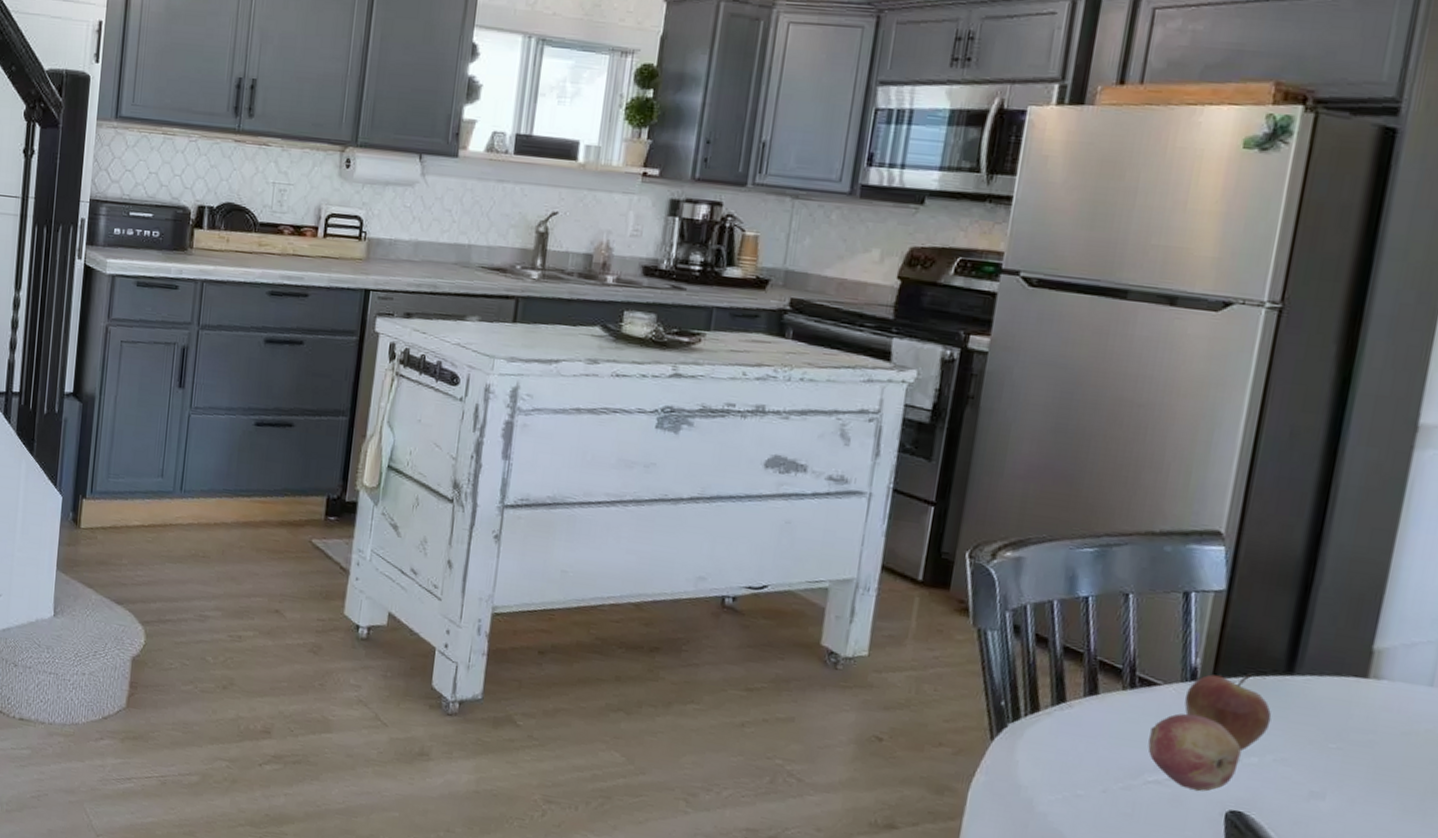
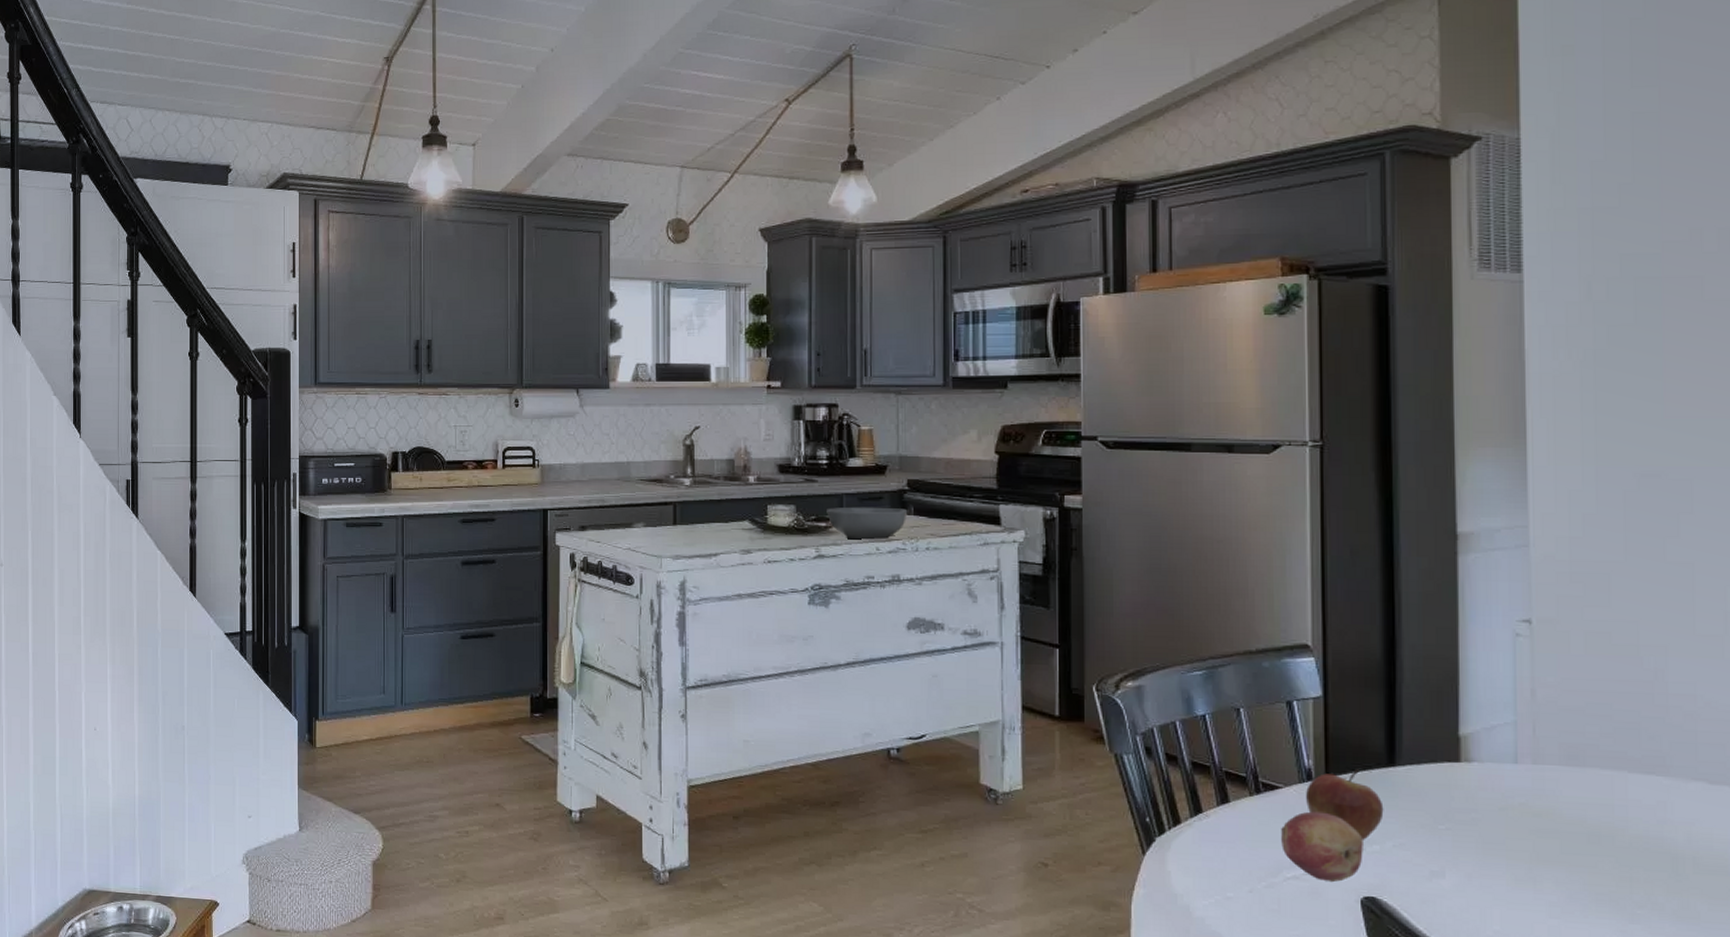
bowl: none [691,321,786,365] -> present [827,506,908,540]

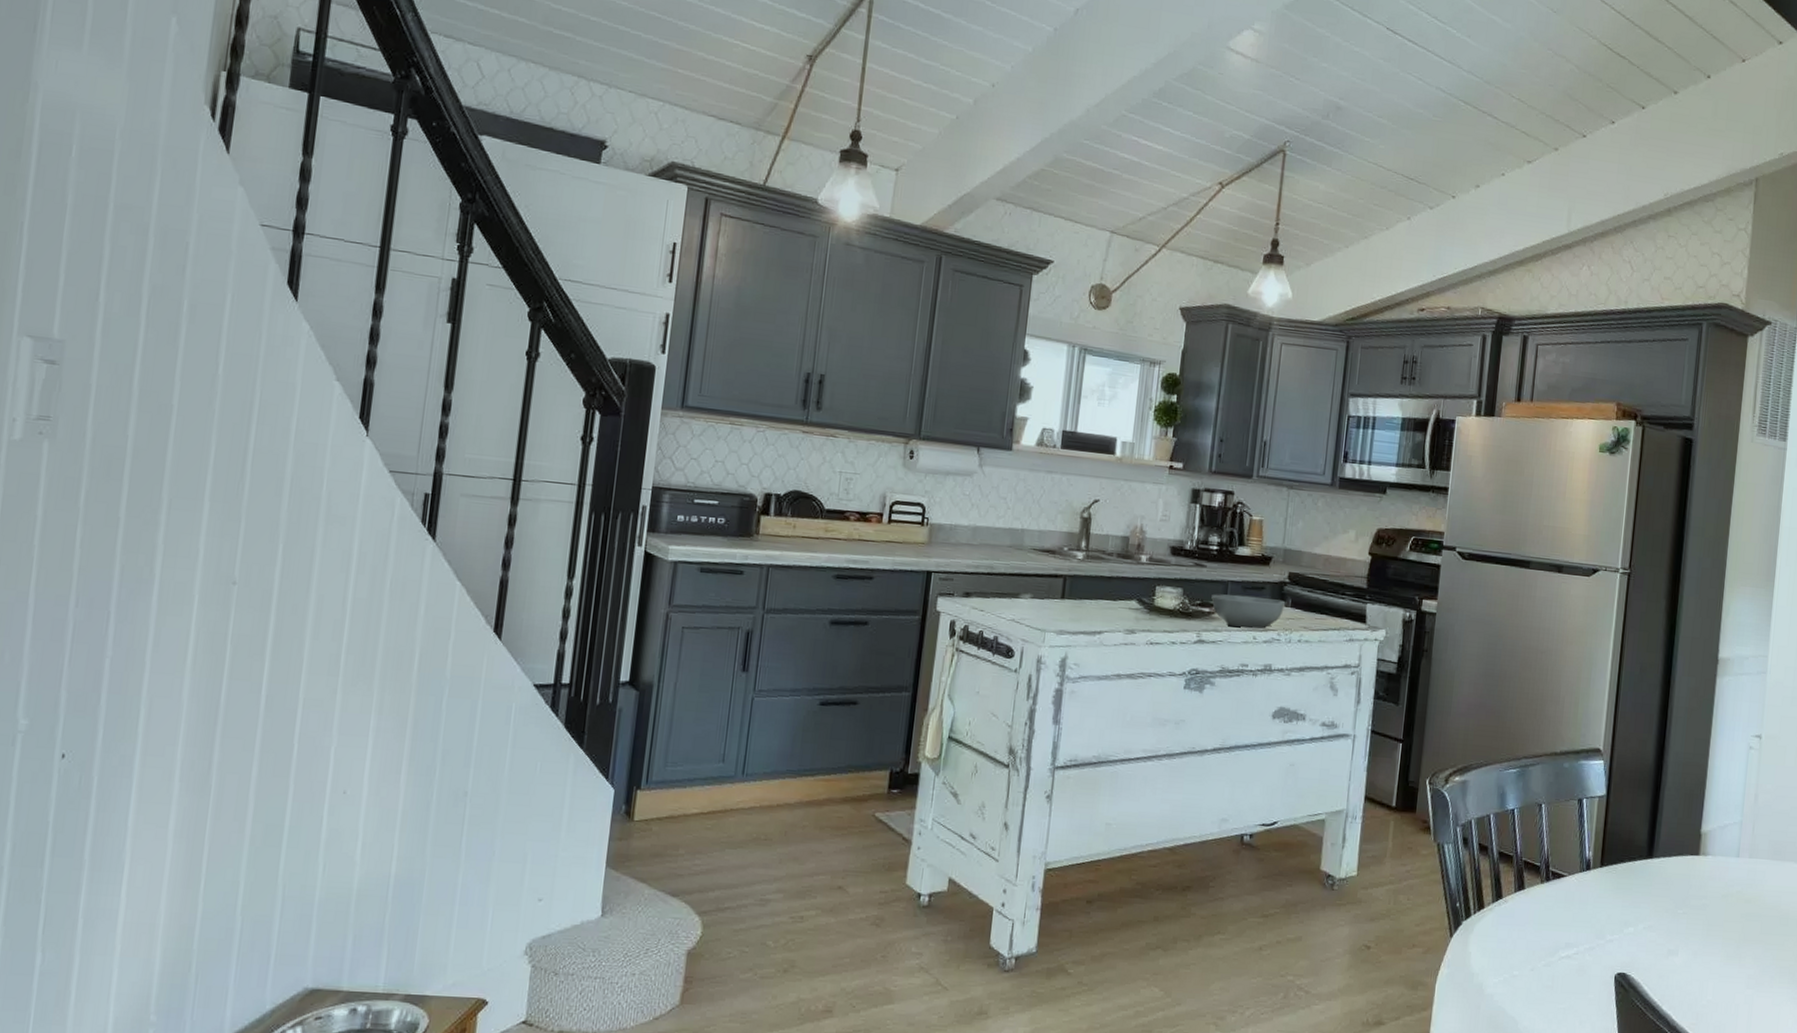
fruit: present [1281,811,1363,883] -> none [1560,897,1622,961]
fruit: present [1306,769,1384,841] -> none [1583,860,1641,924]

